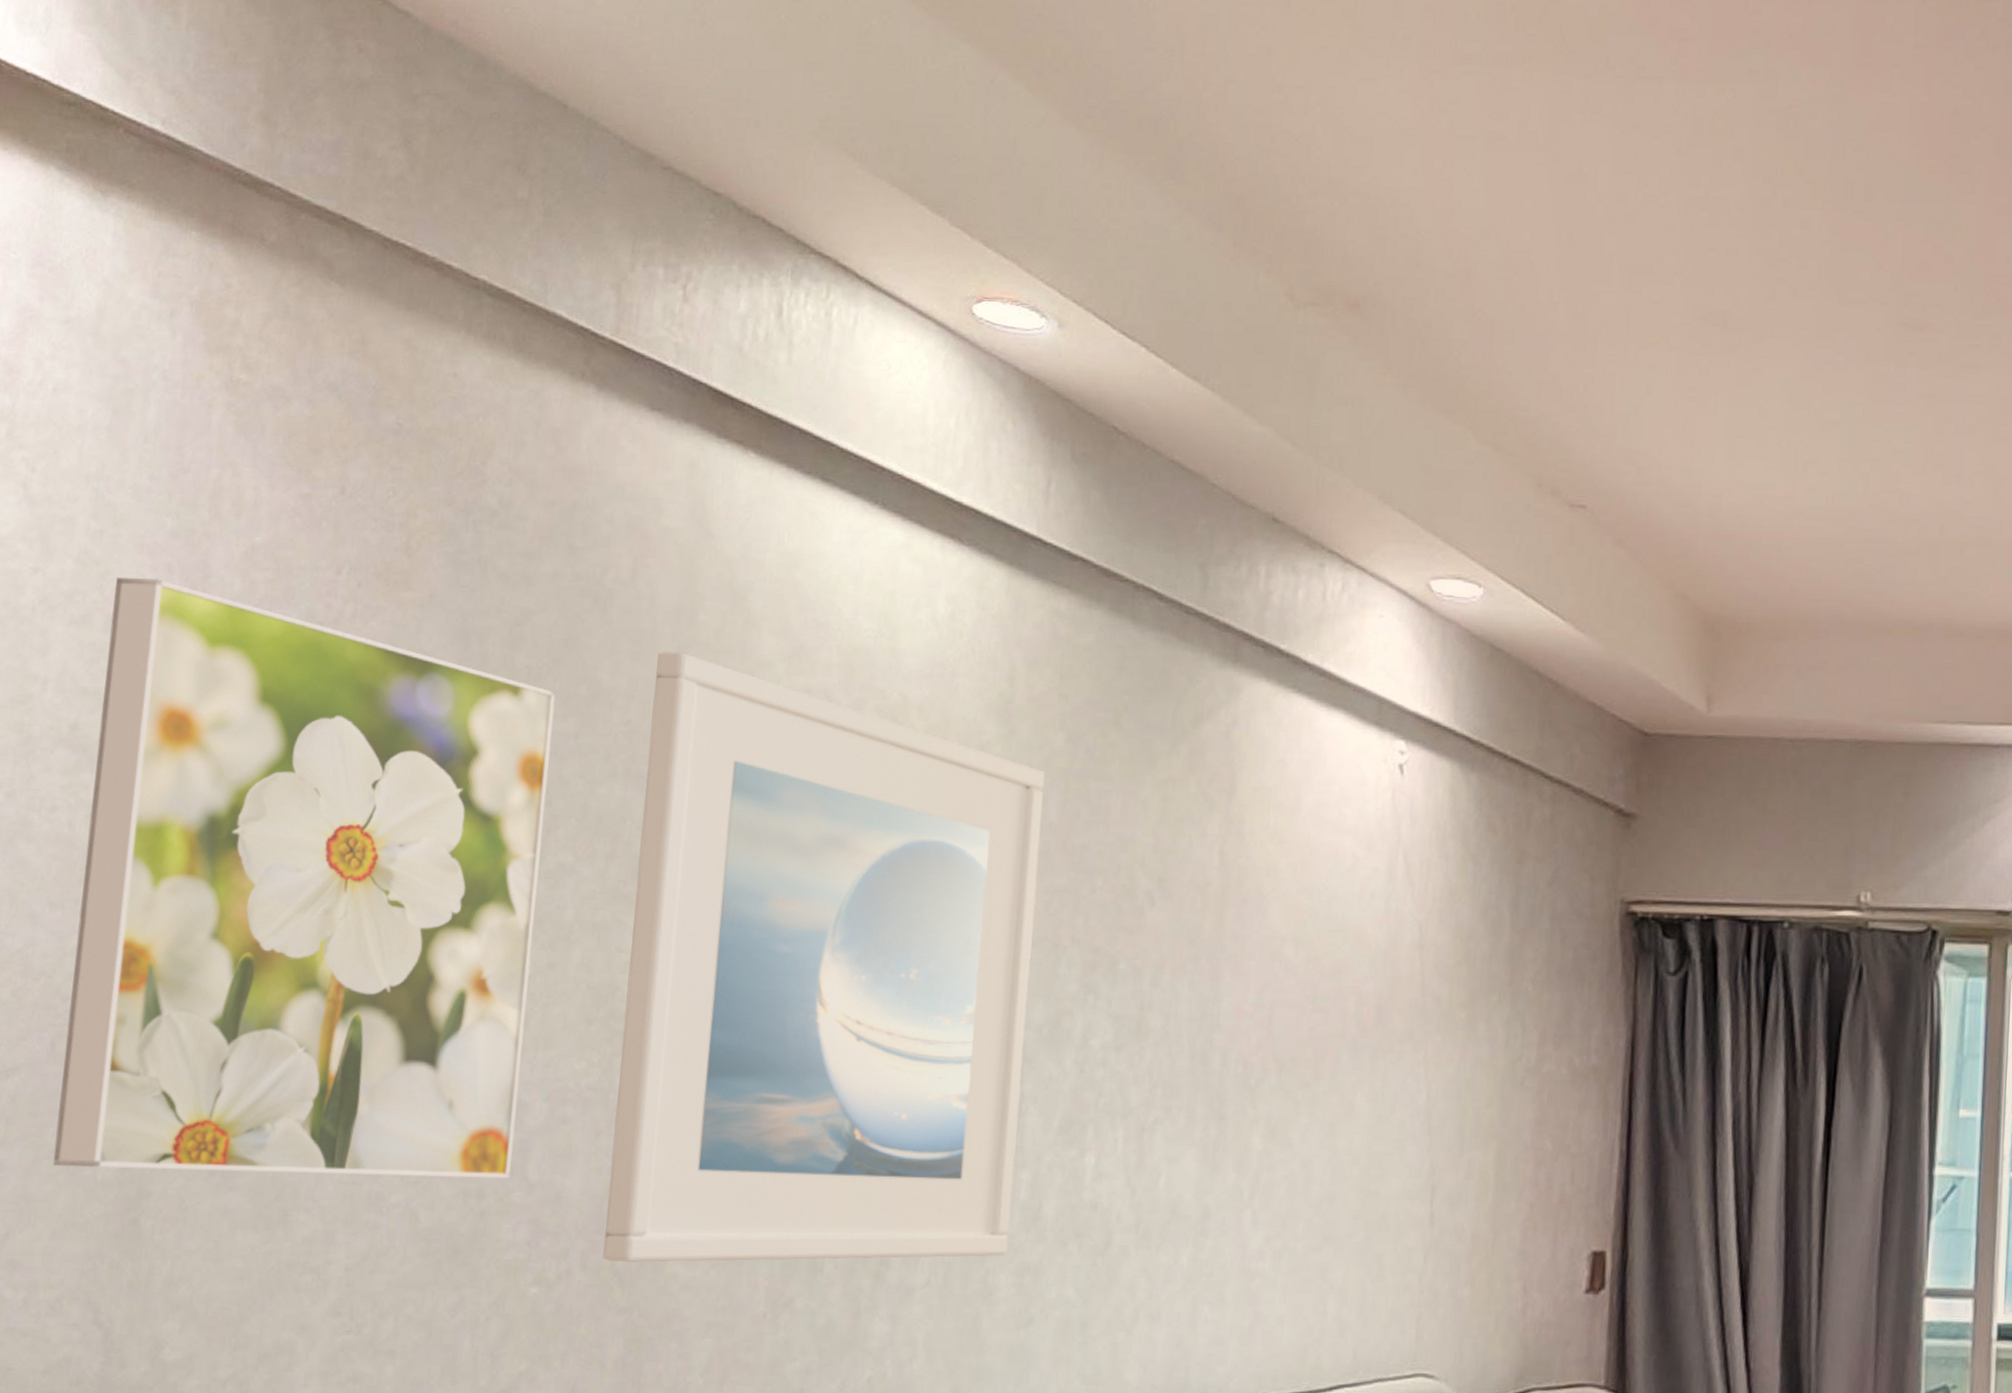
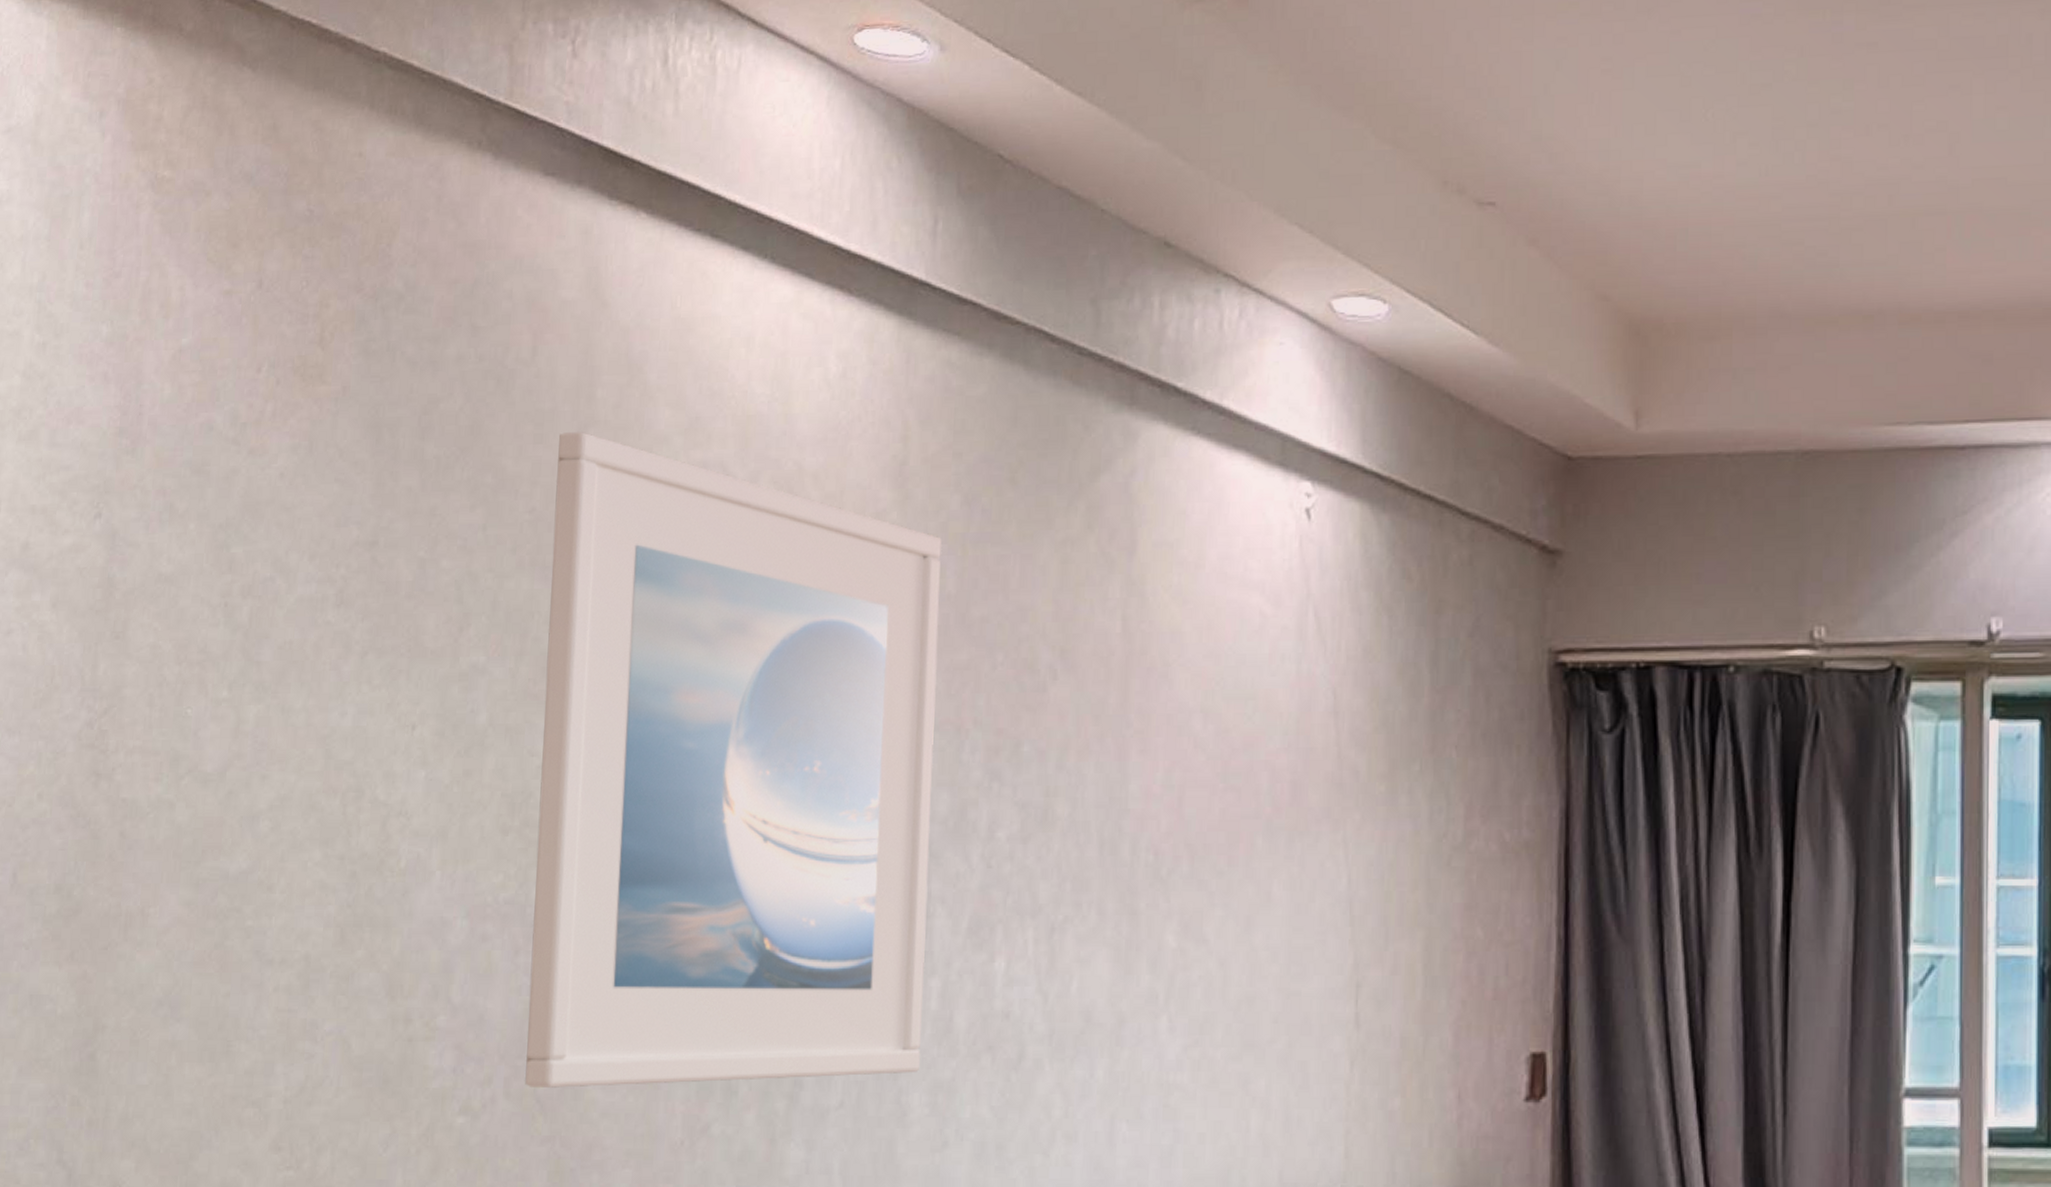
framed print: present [52,578,556,1179] -> none [17,389,464,1003]

